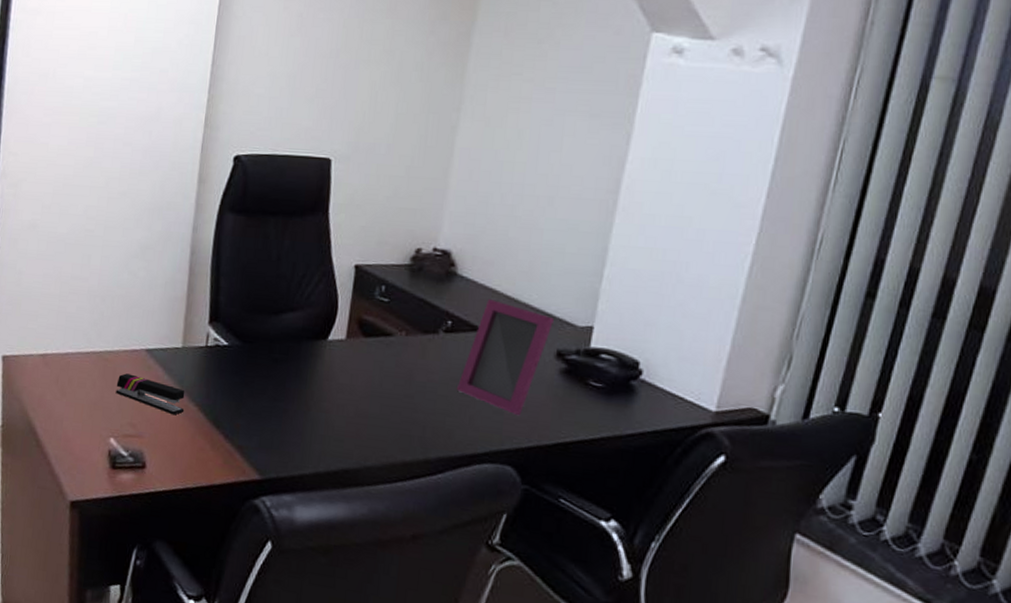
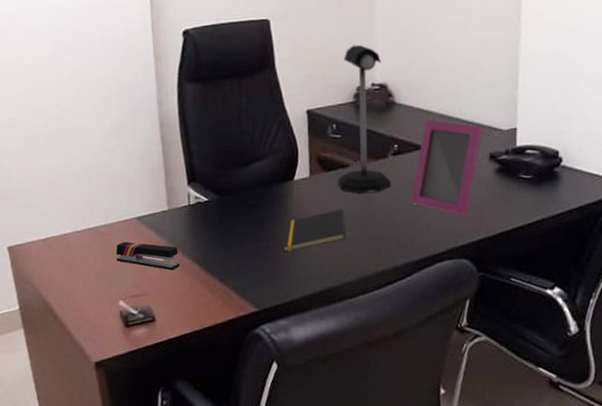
notepad: none [301,381,378,419] -> present [282,209,346,252]
desk lamp: none [376,202,449,371] -> present [337,44,391,193]

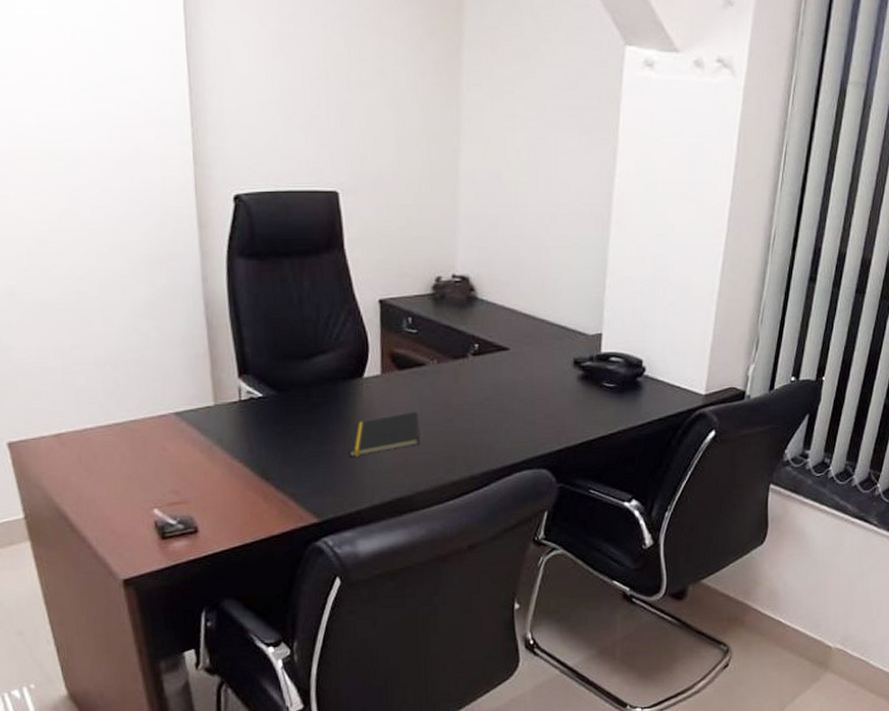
stapler: present [115,242,180,271] -> none [149,441,229,475]
desk lamp: present [337,44,391,193] -> none [412,230,470,395]
picture frame: present [410,120,484,216] -> none [490,319,569,424]

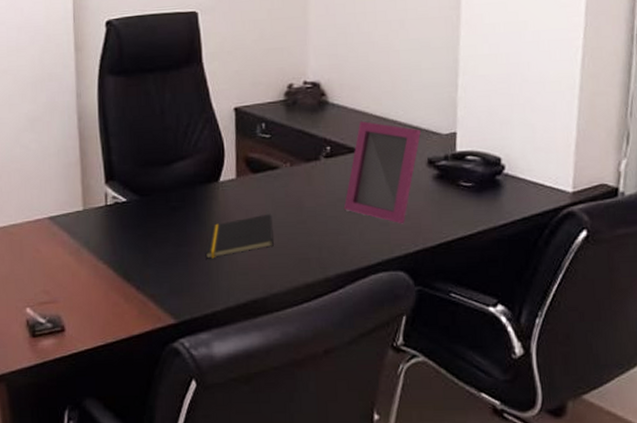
picture frame: none [490,319,569,424] -> present [343,121,422,224]

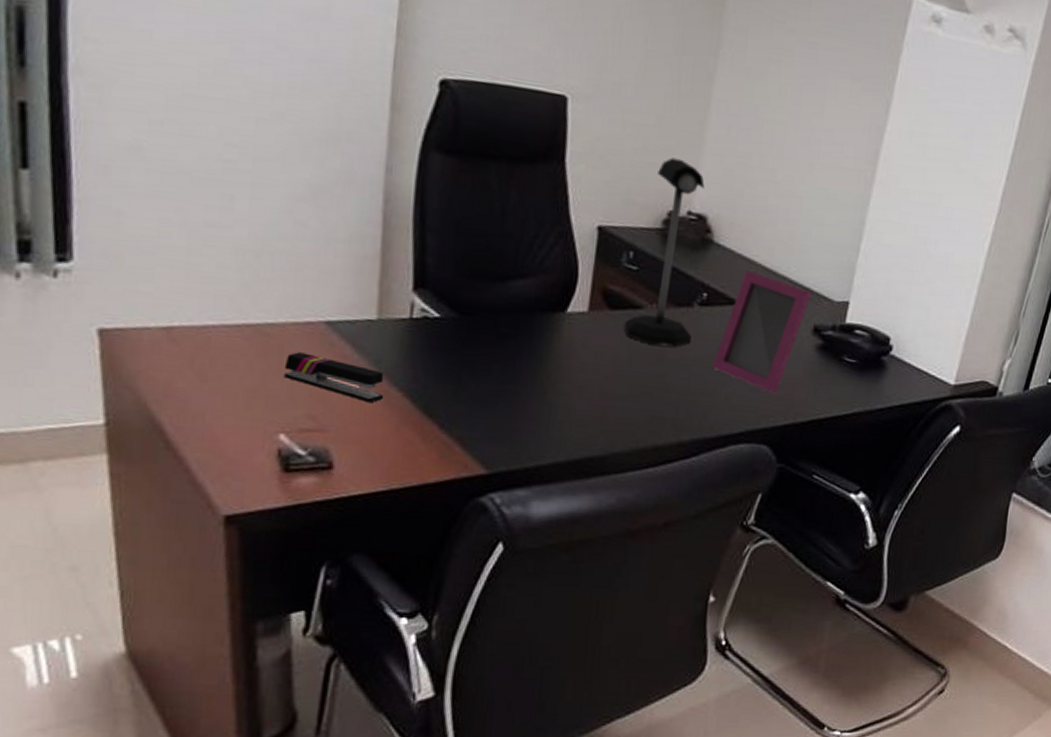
stapler: none [24,243,94,276] -> present [284,352,384,403]
notepad: present [205,213,274,259] -> none [536,359,626,403]
desk lamp: none [265,40,323,197] -> present [623,157,705,347]

